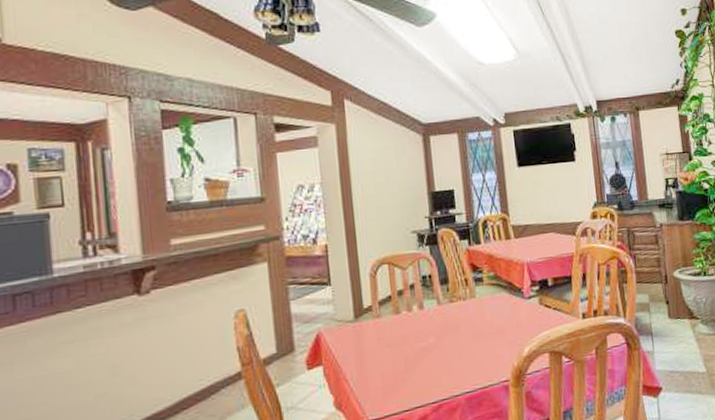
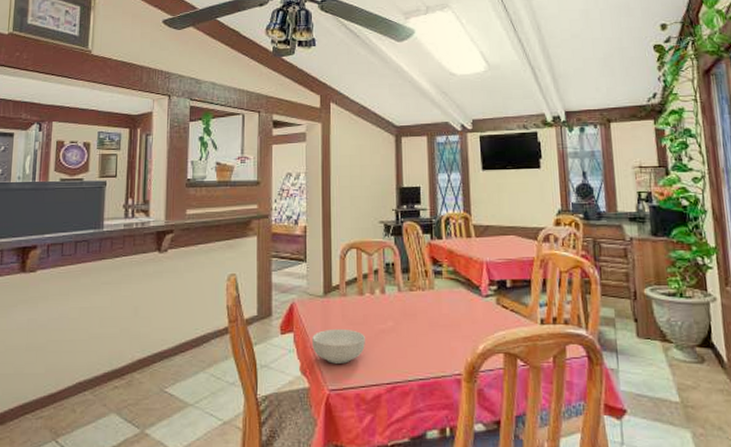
cereal bowl: none [345,352,406,393] -> present [312,328,365,364]

